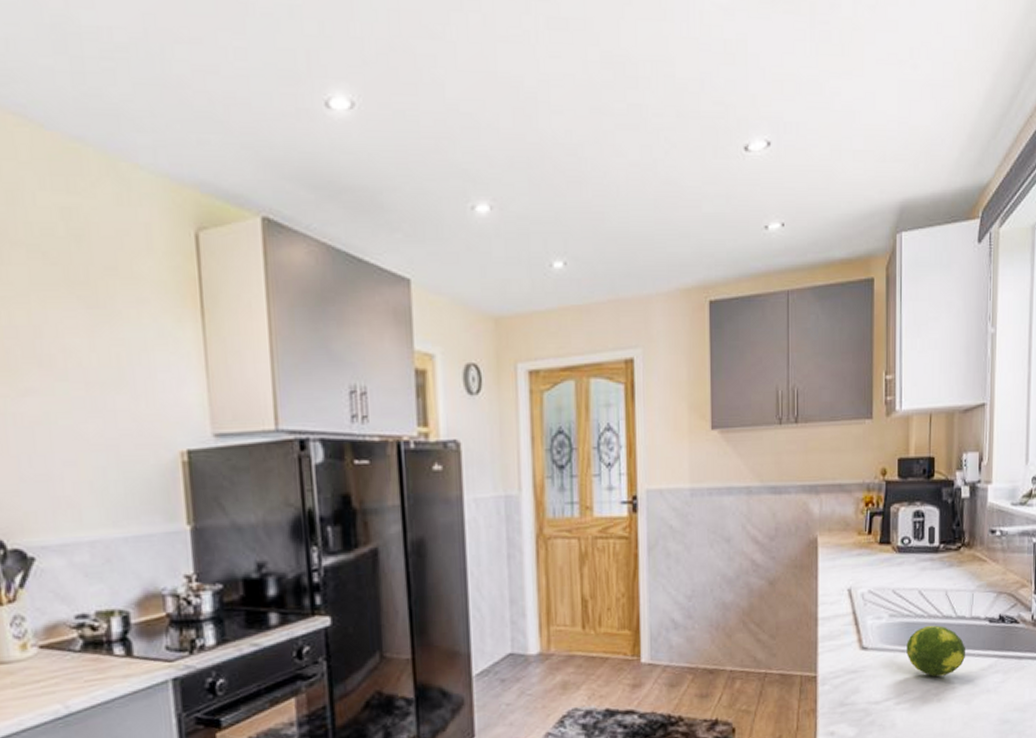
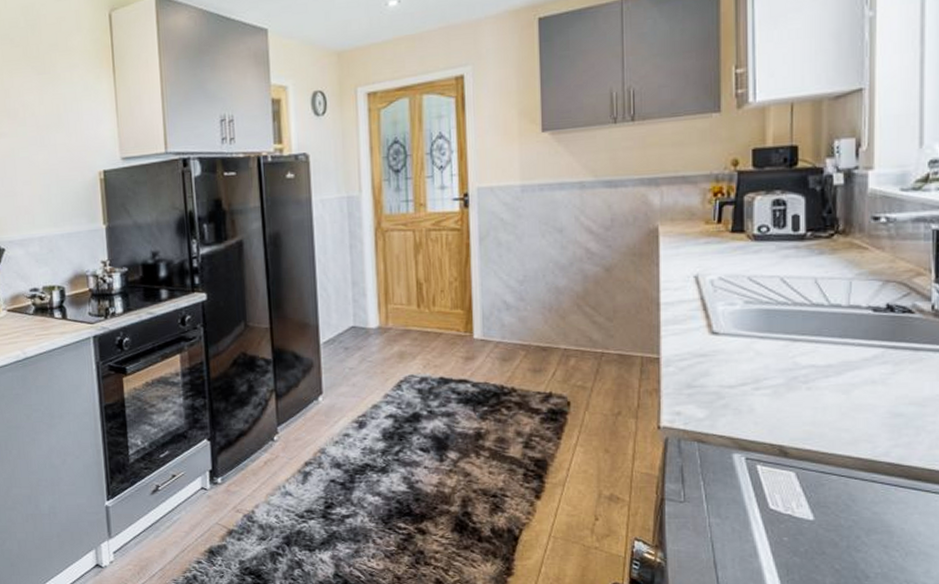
fruit: present [906,625,965,677] -> none [766,312,842,364]

